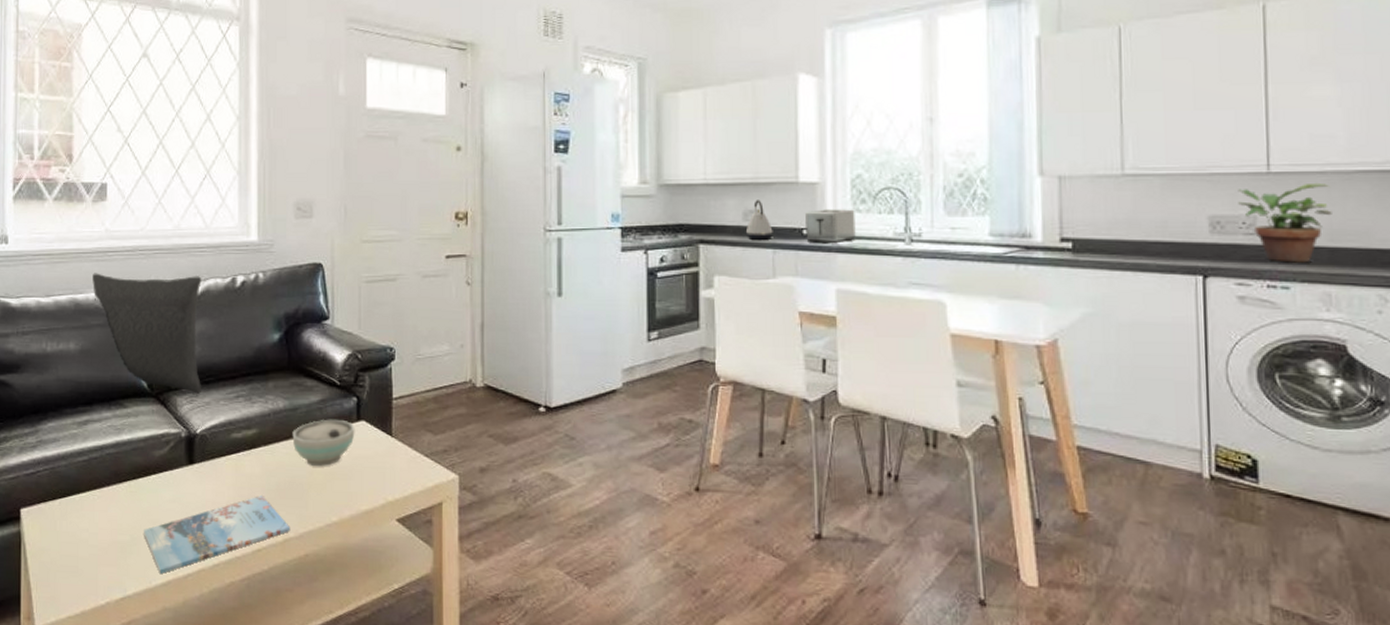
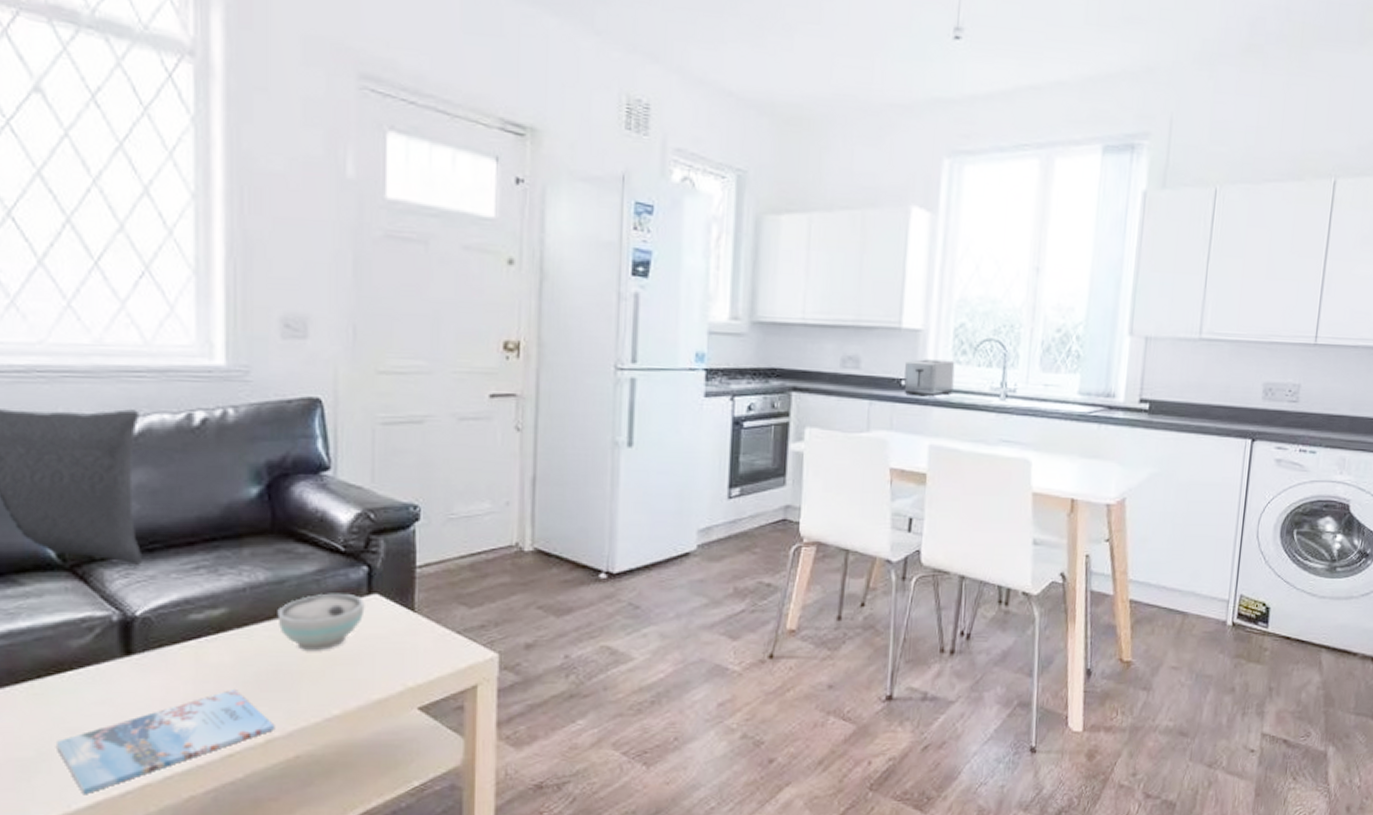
kettle: present [745,200,773,240] -> none [842,345,871,390]
potted plant: present [1238,184,1332,263] -> none [1288,356,1359,430]

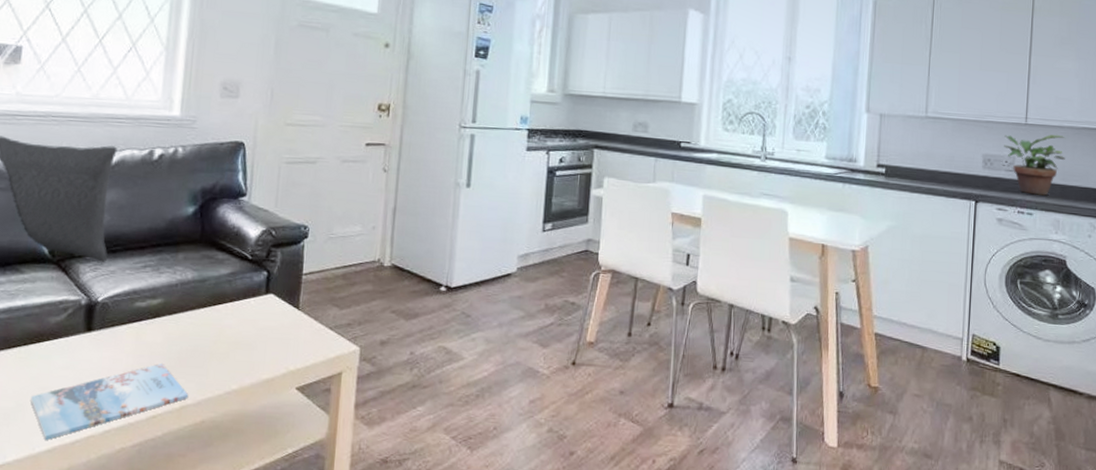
bowl: present [277,593,365,650] -> none [198,291,263,336]
toaster: present [904,359,955,397] -> none [683,126,724,157]
potted plant: none [1288,356,1359,430] -> present [1004,135,1065,196]

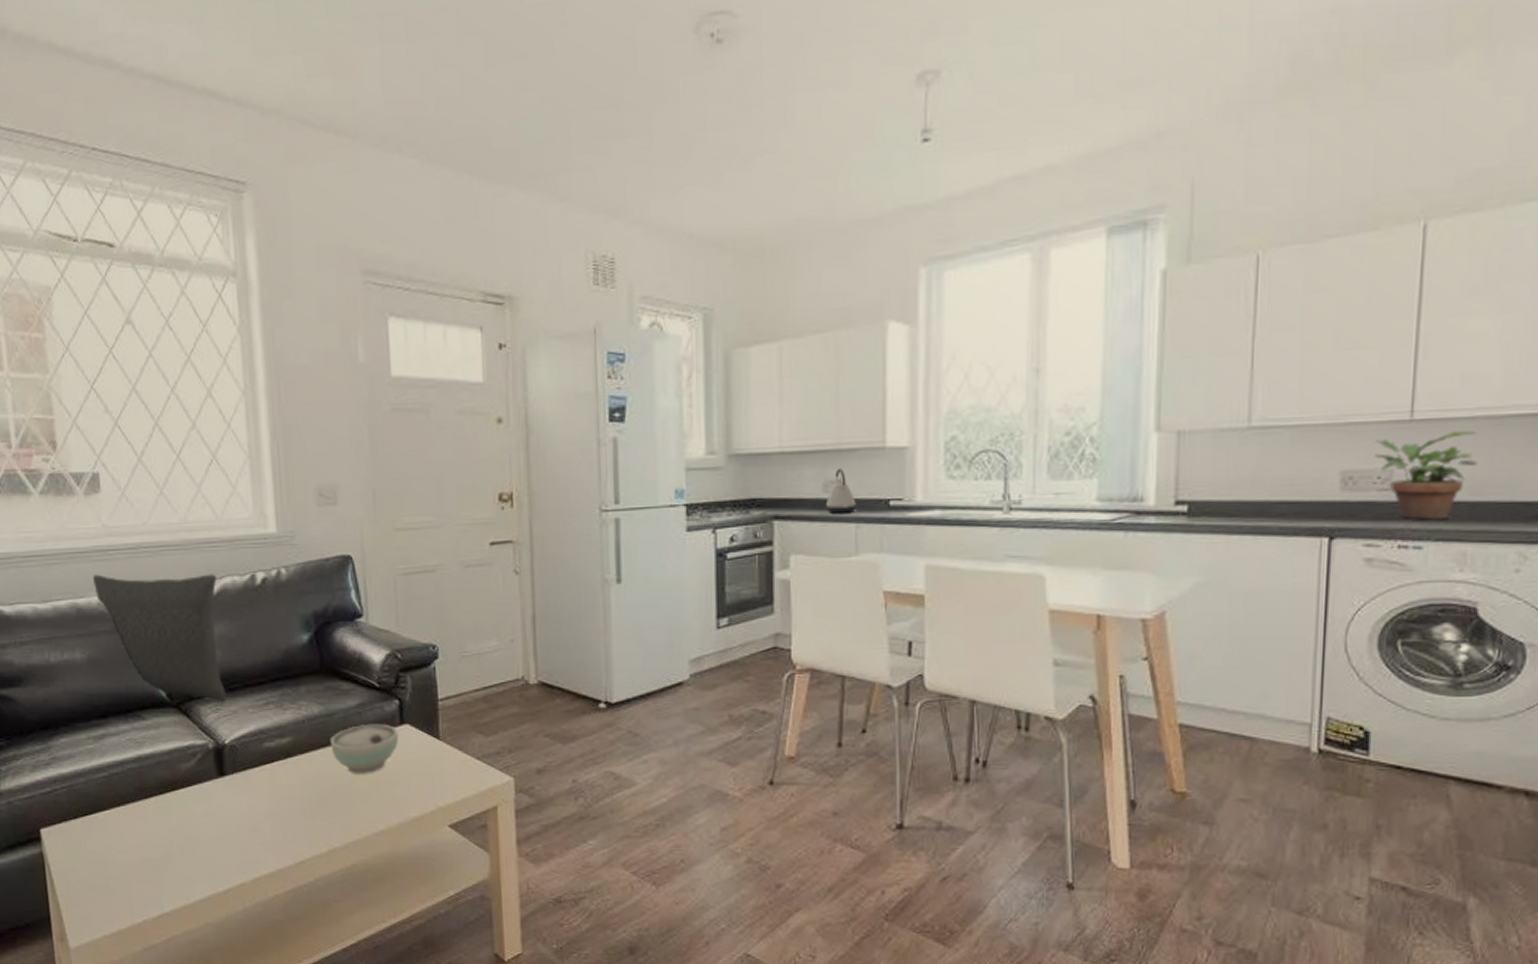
magazine: present [31,362,189,440] -> none [176,805,335,889]
bowl: none [198,291,263,336] -> present [330,723,399,773]
kettle: none [633,114,657,149] -> present [825,468,856,513]

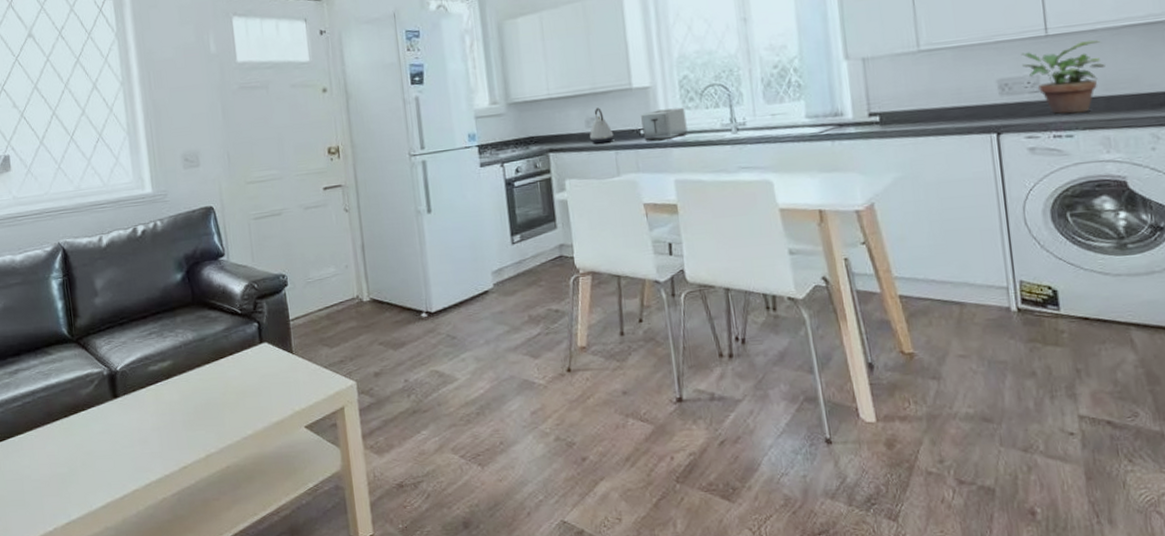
pillow: present [93,574,226,702] -> none [6,230,117,335]
bowl: present [330,723,399,773] -> none [203,343,260,387]
toaster: none [893,476,948,516] -> present [641,107,688,141]

